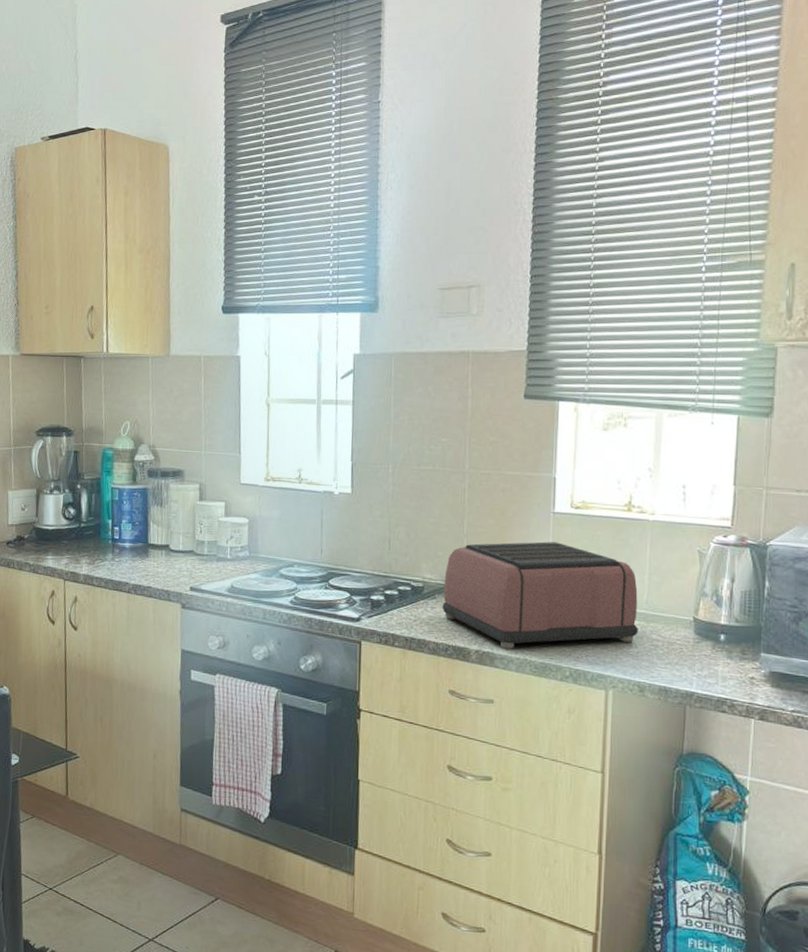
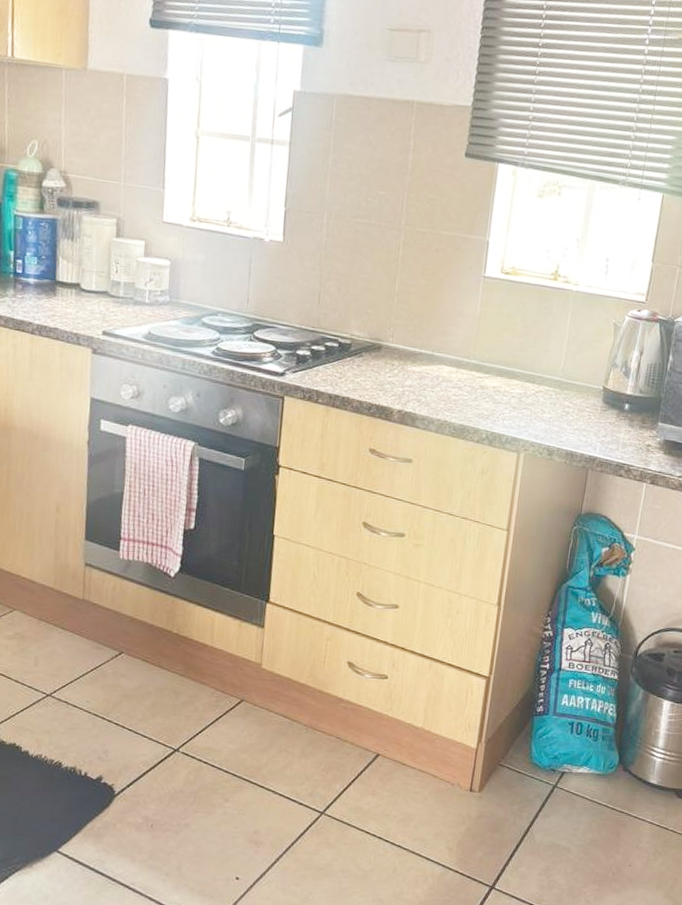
toaster: present [442,541,638,649] -> none [368,303,556,410]

